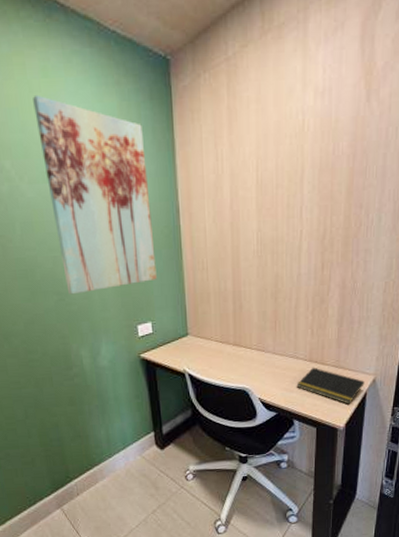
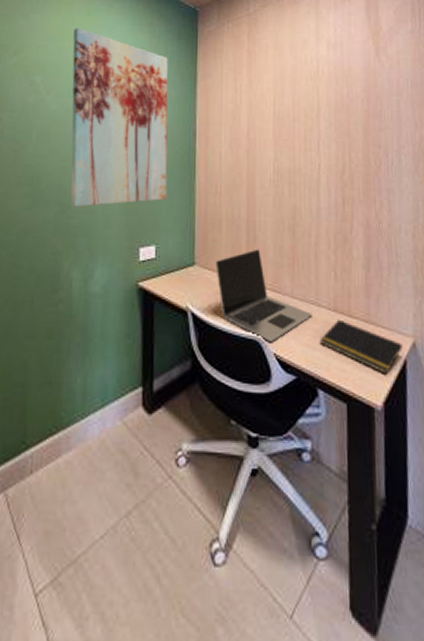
laptop: none [206,316,291,390] -> present [215,249,312,341]

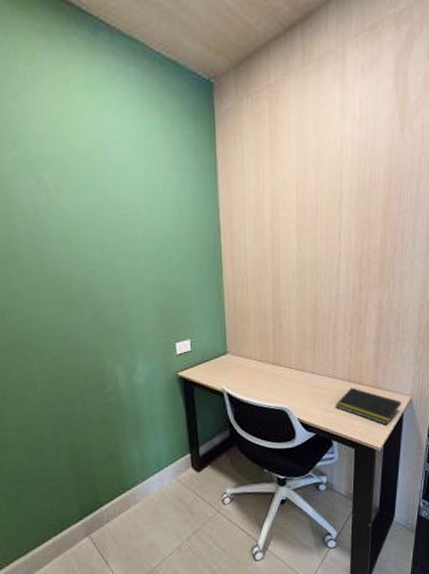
wall art: present [70,27,169,207] -> none [75,109,197,310]
laptop: present [215,249,312,341] -> none [246,335,330,410]

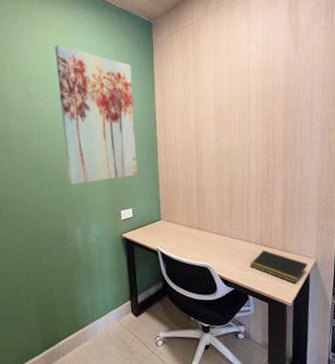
wall art: none [75,109,197,310] -> present [55,44,138,185]

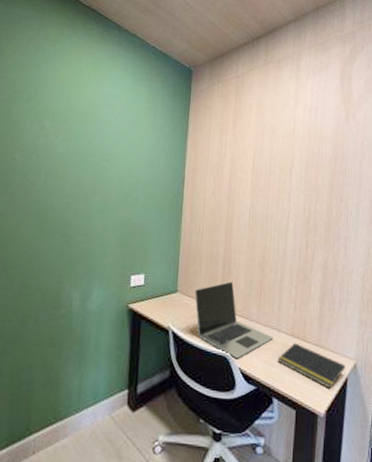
wall art: present [55,44,138,185] -> none [73,79,164,239]
laptop: none [176,206,245,267] -> present [194,281,273,358]

